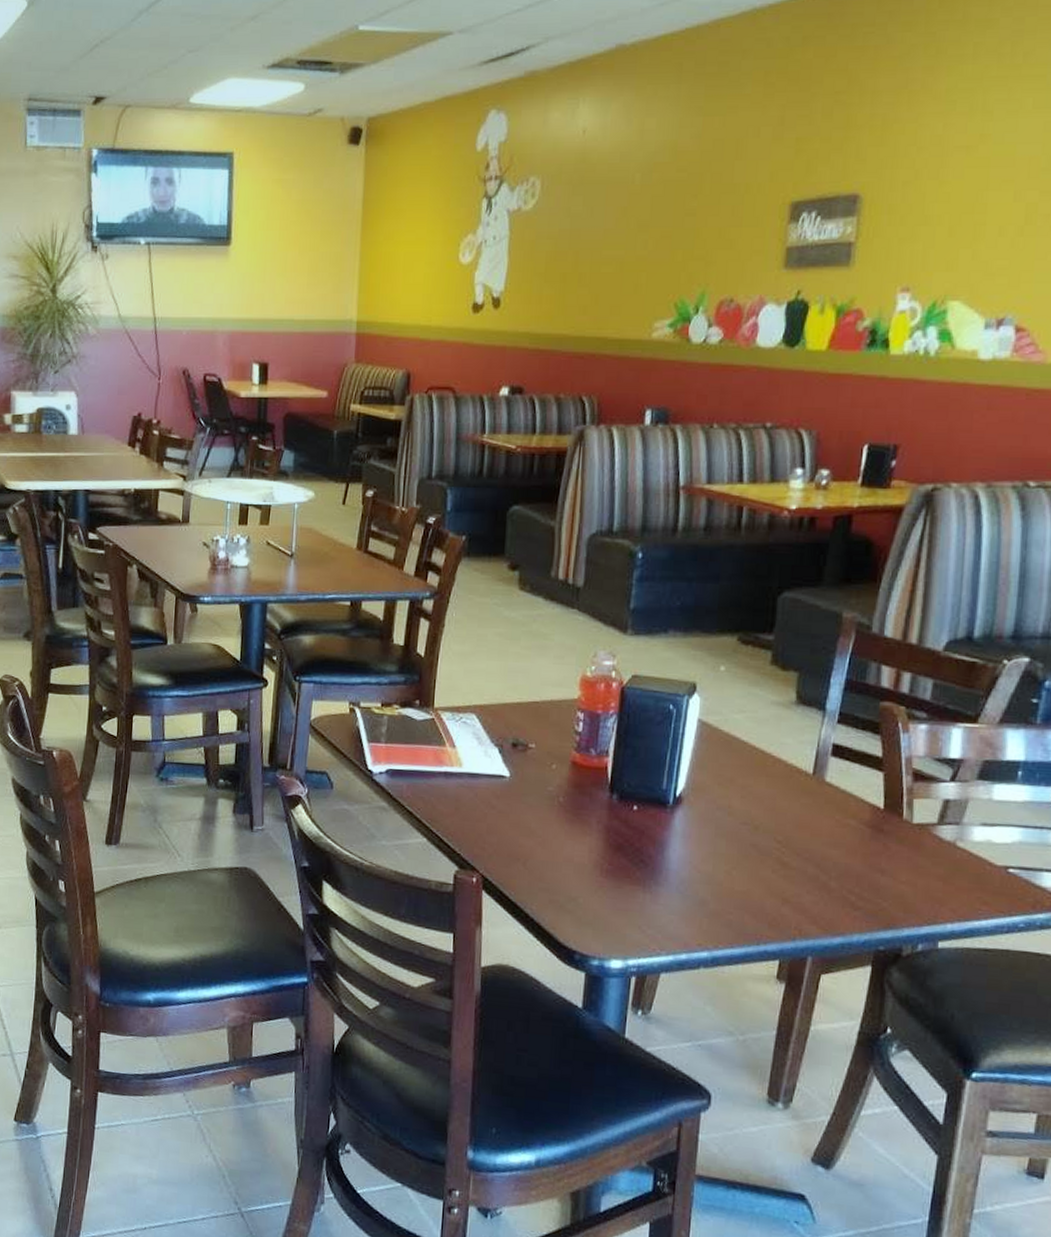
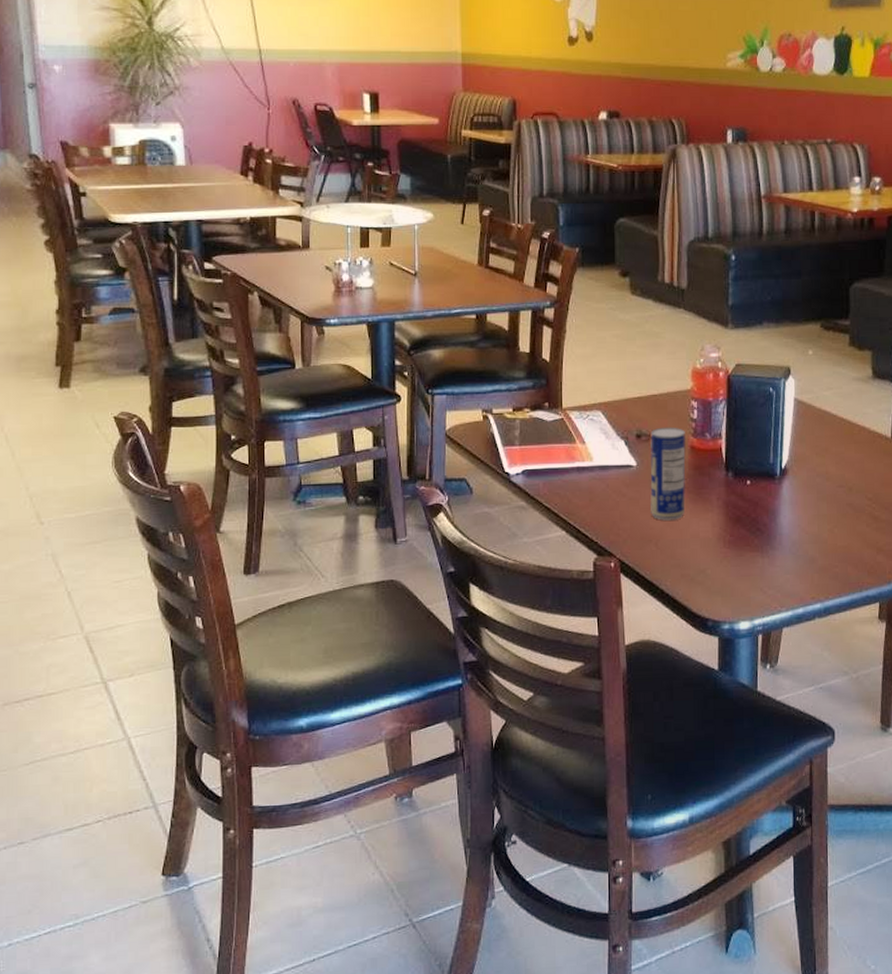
beverage can: none [521,737,567,840] -> present [650,427,686,521]

